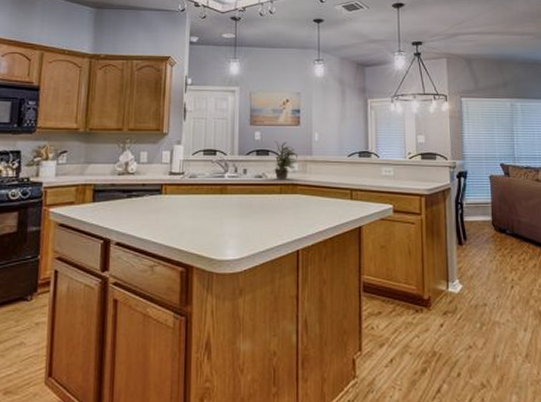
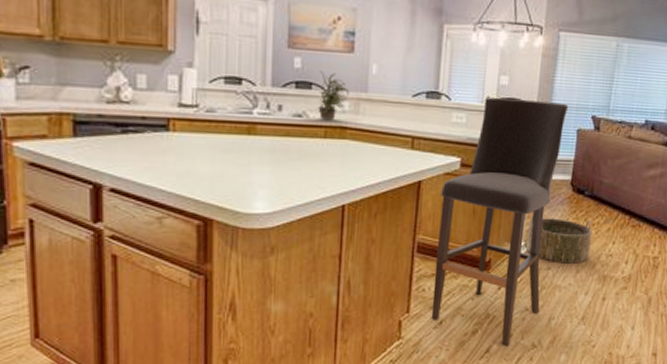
bar stool: none [379,153,484,386] -> present [431,97,569,346]
basket: none [459,252,521,300] -> present [525,214,592,264]

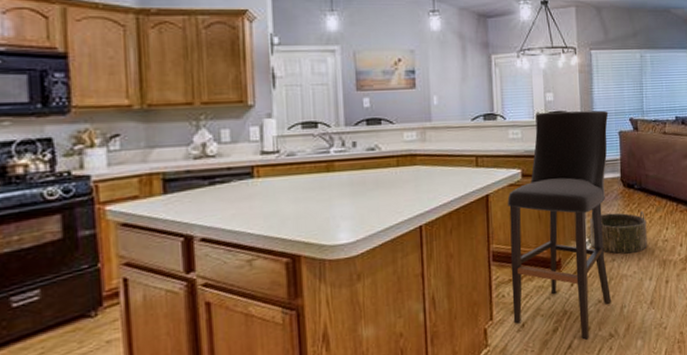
potted plant: present [314,70,350,121] -> none [385,107,416,151]

